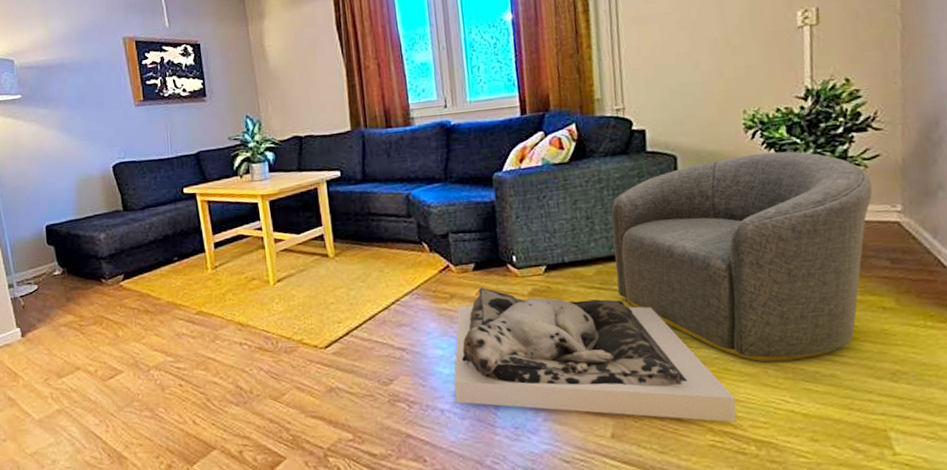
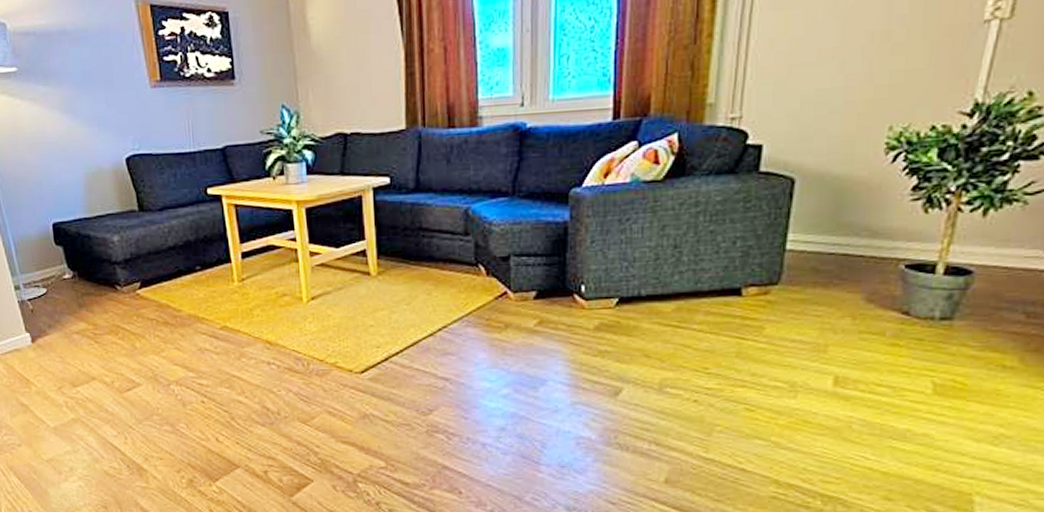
dog bed: present [453,287,737,423] -> none [499,318,809,475]
armchair: present [611,151,873,362] -> none [697,179,1028,417]

